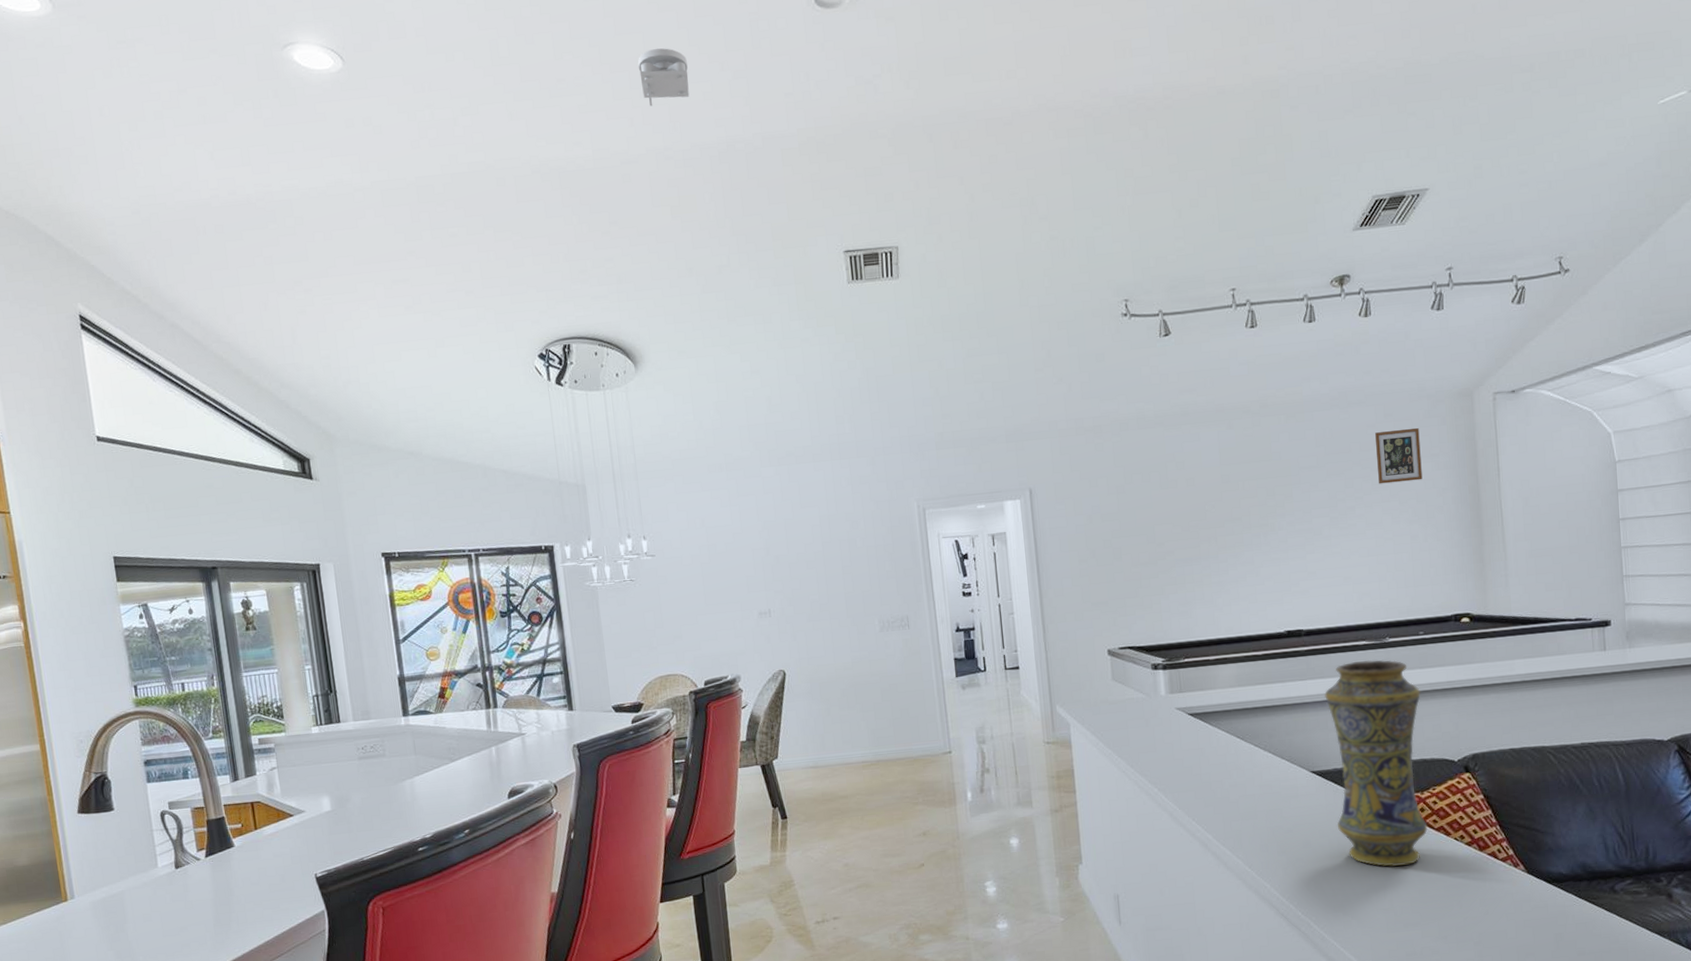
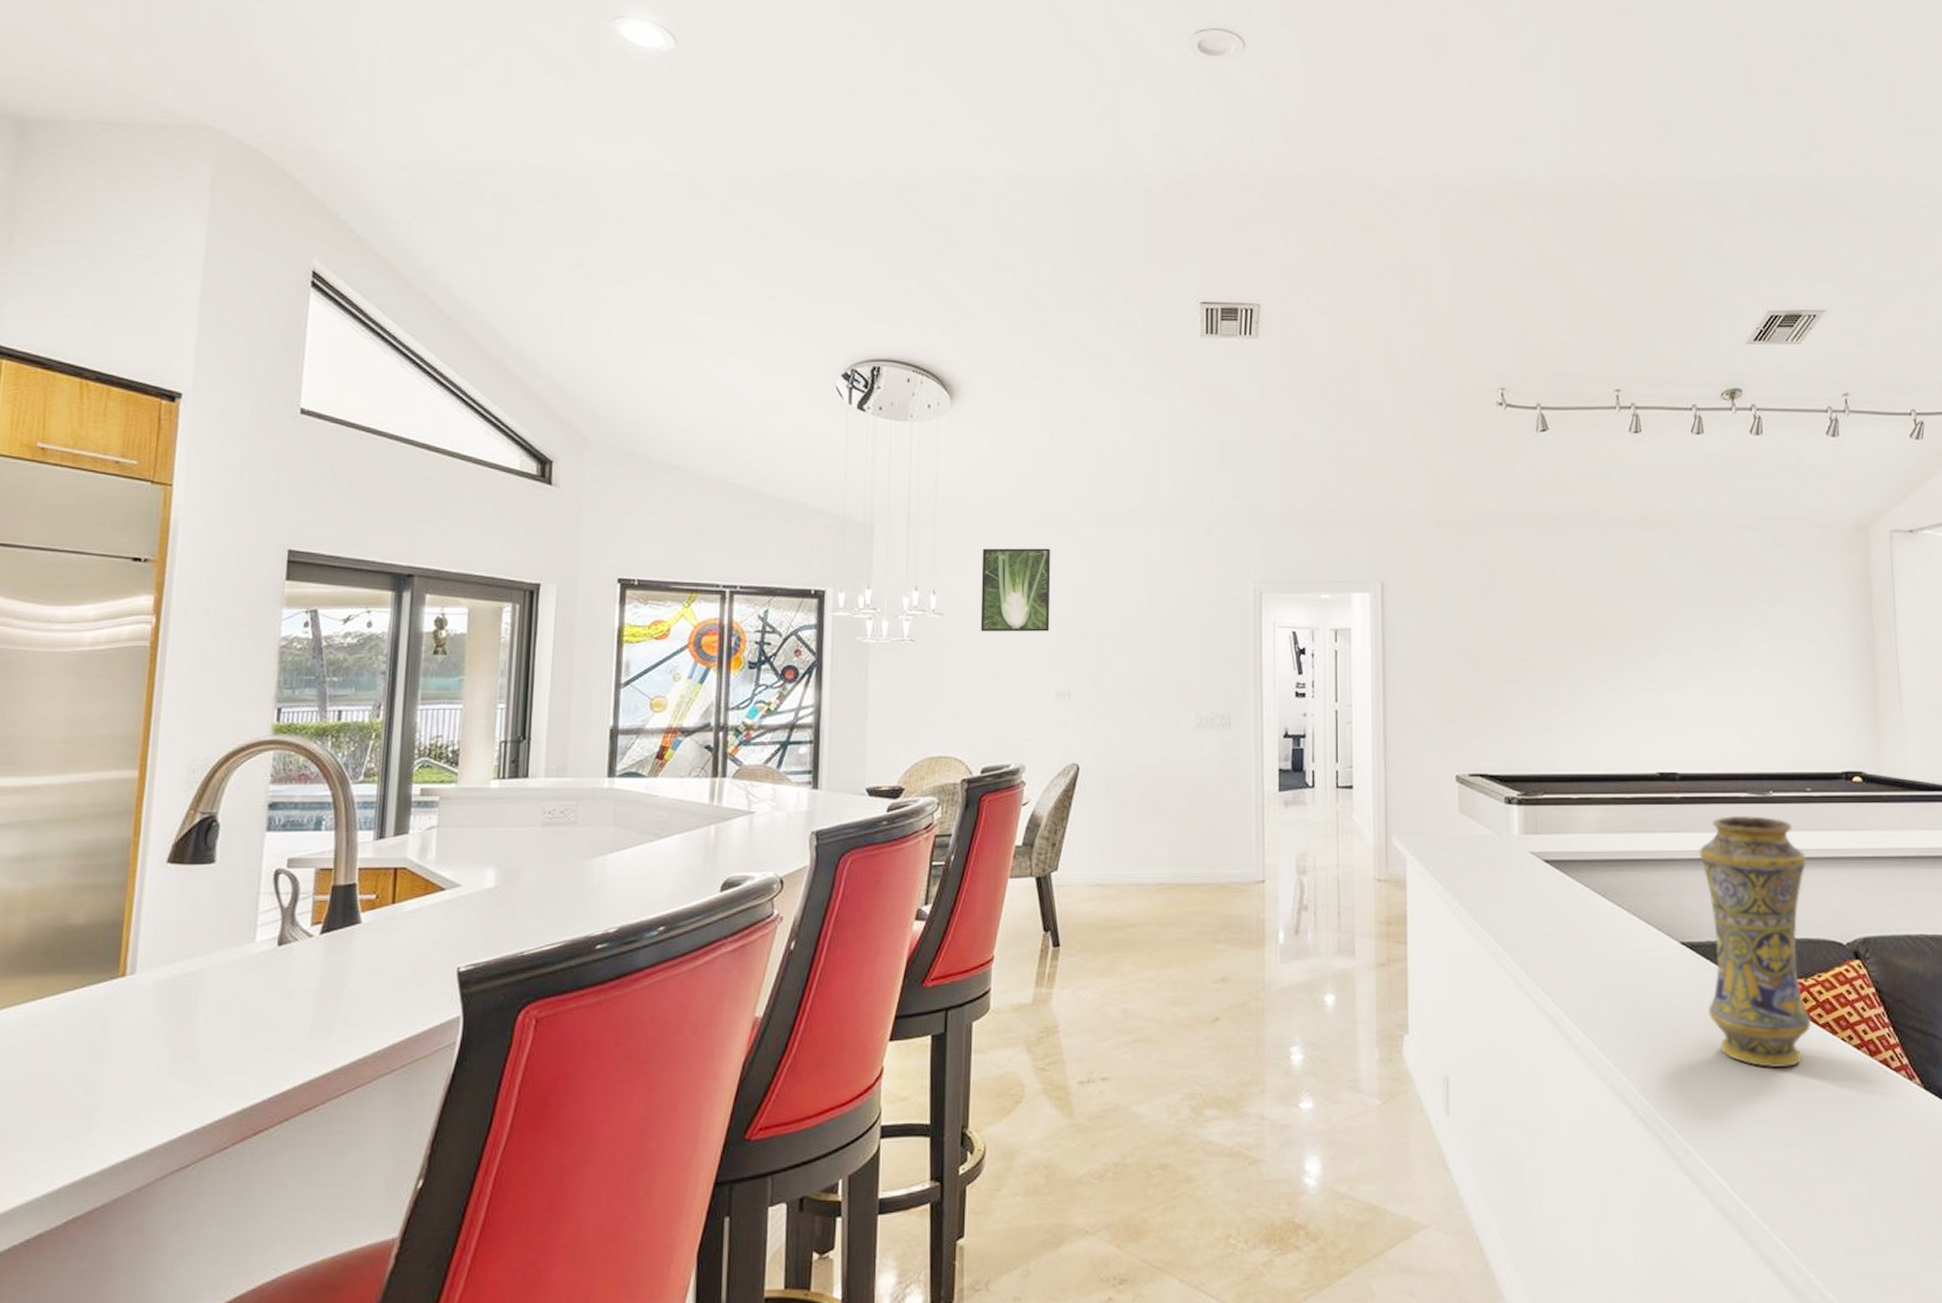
smoke detector: present [638,48,690,107] -> none [1000,72,1053,129]
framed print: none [680,489,746,567] -> present [980,548,1051,632]
picture frame: present [1375,427,1423,484] -> none [1764,559,1813,617]

